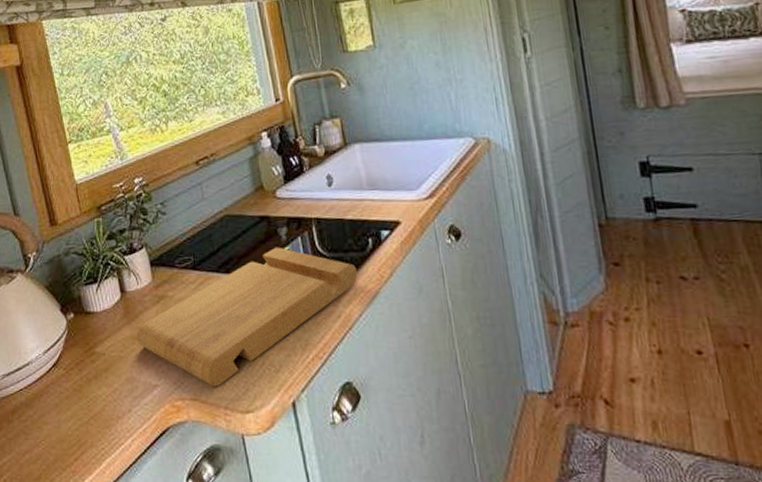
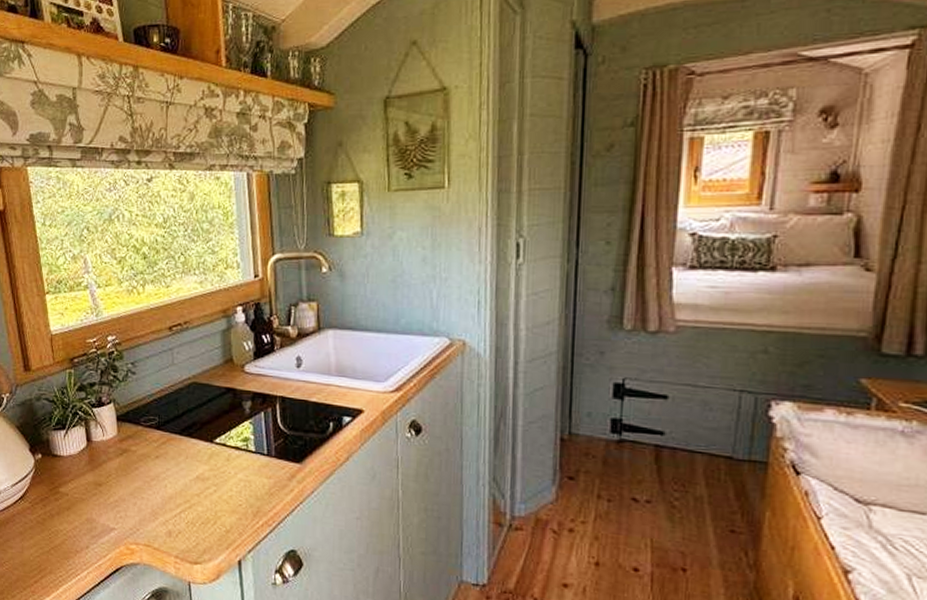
cutting board: present [136,247,358,387] -> none [98,418,315,538]

